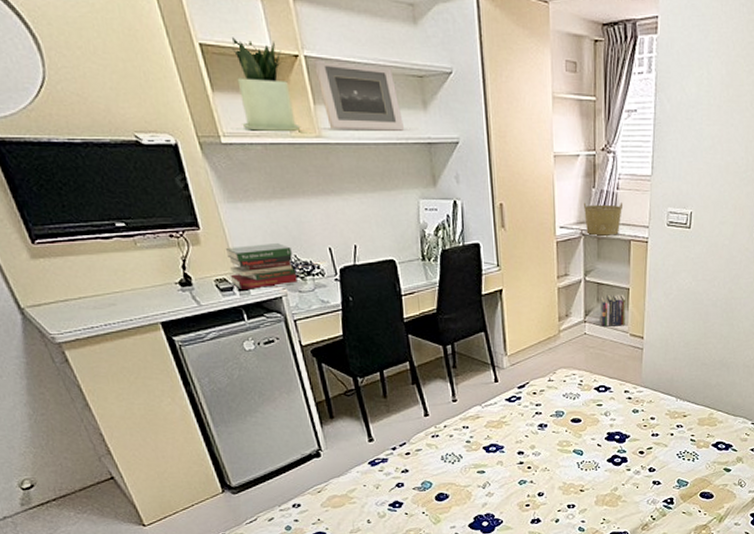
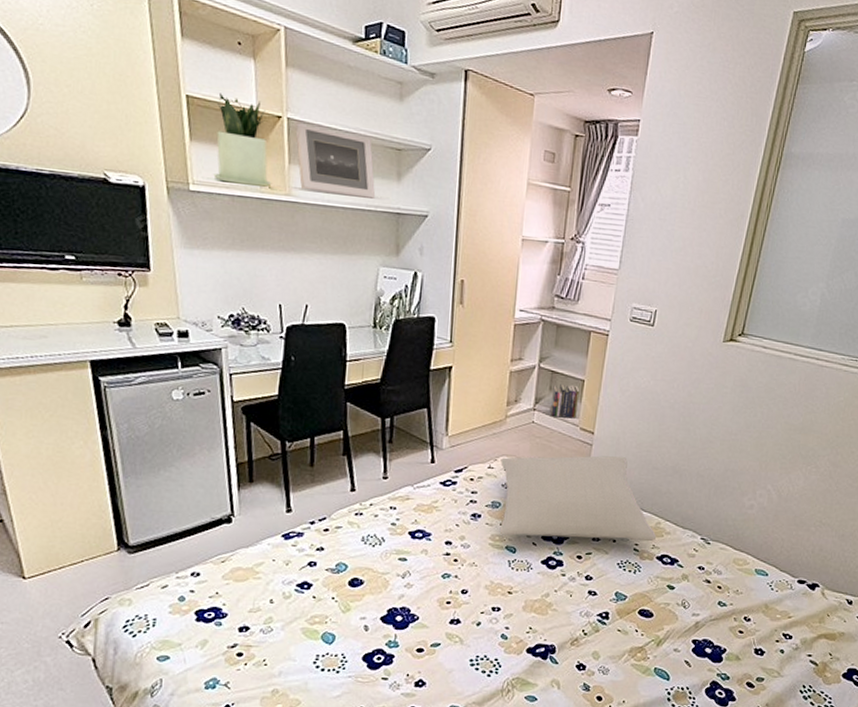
books: present [225,243,298,291] -> none [171,292,241,338]
pillow: none [559,356,711,441] -> present [499,456,657,542]
basket: present [584,202,622,236] -> none [546,288,586,325]

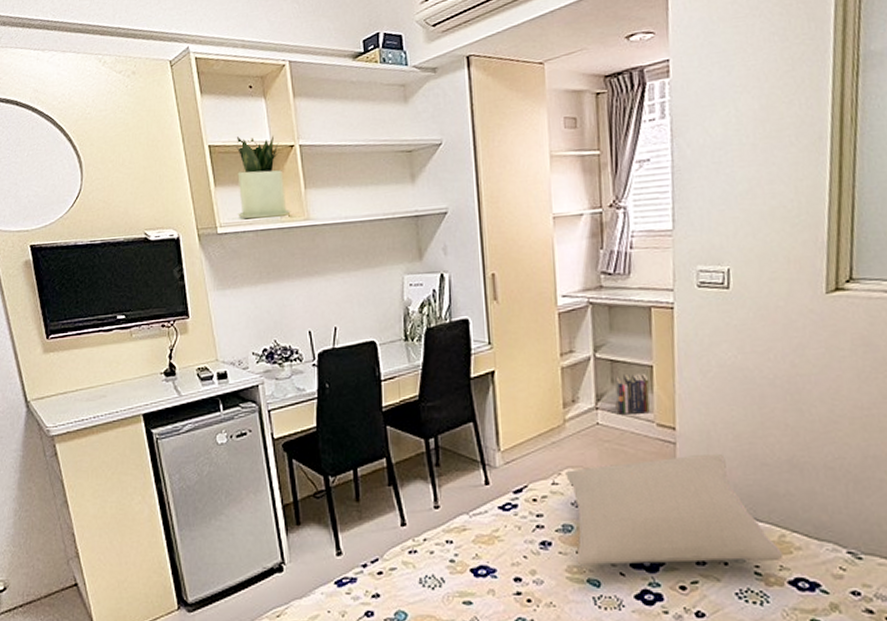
picture frame: present [294,122,376,199] -> none [307,145,392,211]

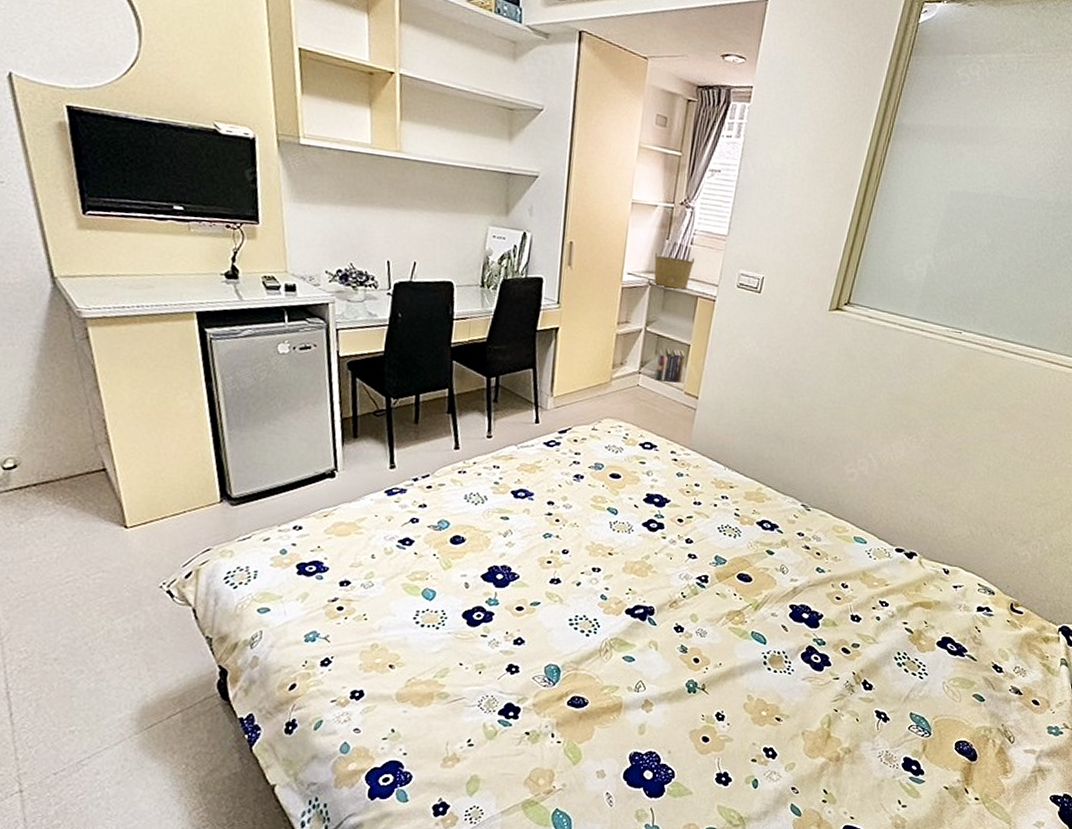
planter: present [236,135,291,220] -> none [324,47,383,144]
pillow: present [565,453,784,566] -> none [601,419,758,507]
basket: none [590,264,638,304] -> present [654,252,694,290]

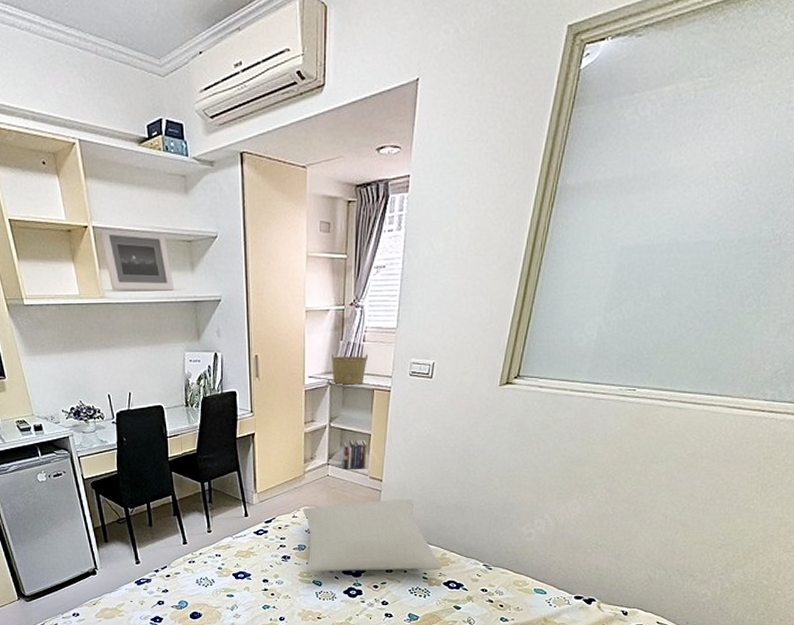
picture frame: none [407,79,487,158] -> present [99,230,175,291]
pillow: none [601,419,758,507] -> present [303,498,443,572]

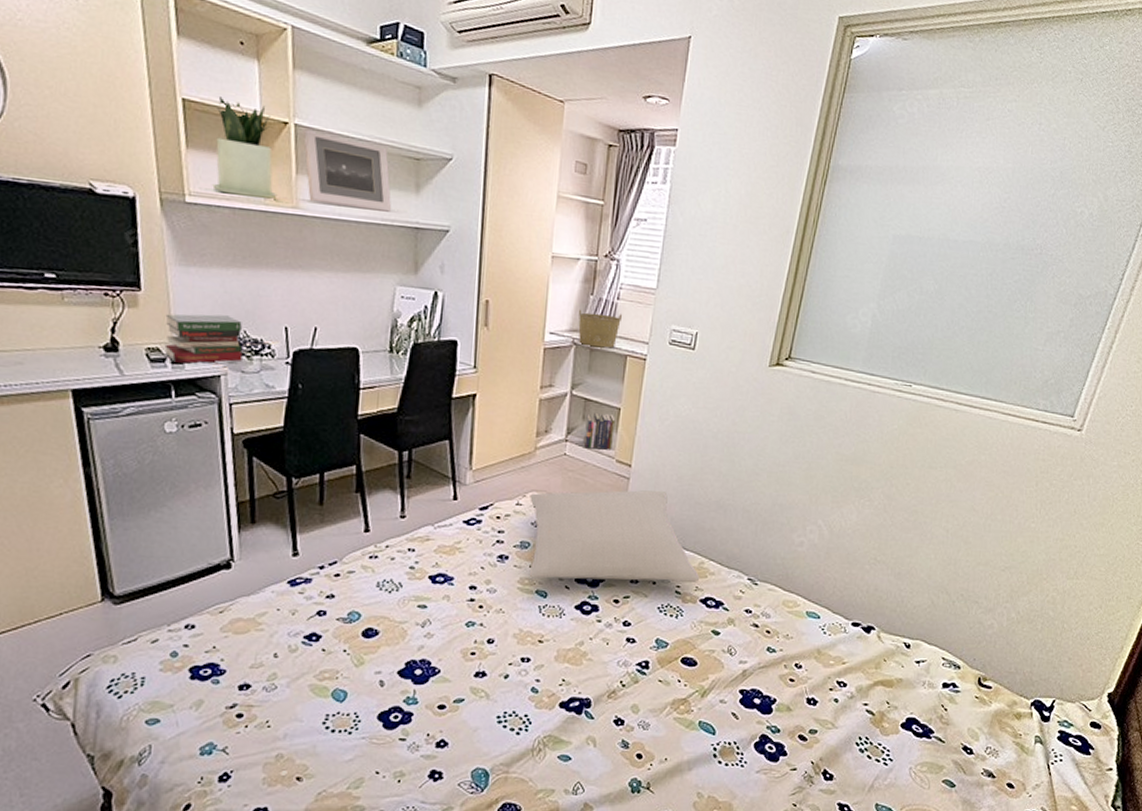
books: none [25,391,82,431] -> present [164,314,243,364]
planter: none [34,212,88,295] -> present [212,96,278,200]

